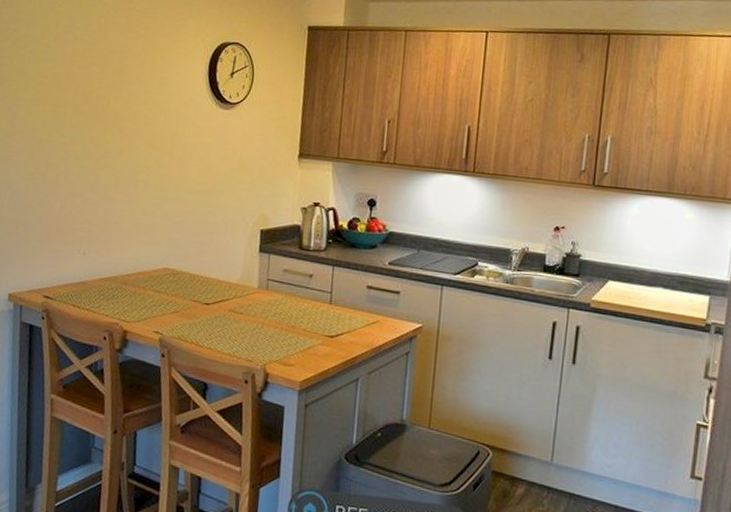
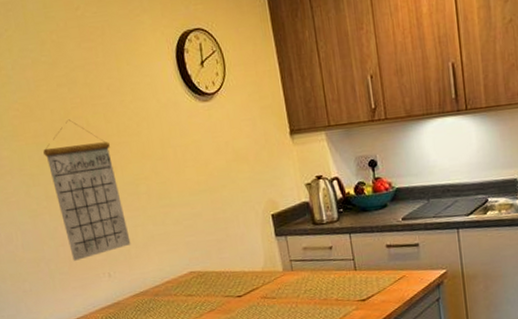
calendar: none [53,96,123,232] -> present [43,119,131,261]

